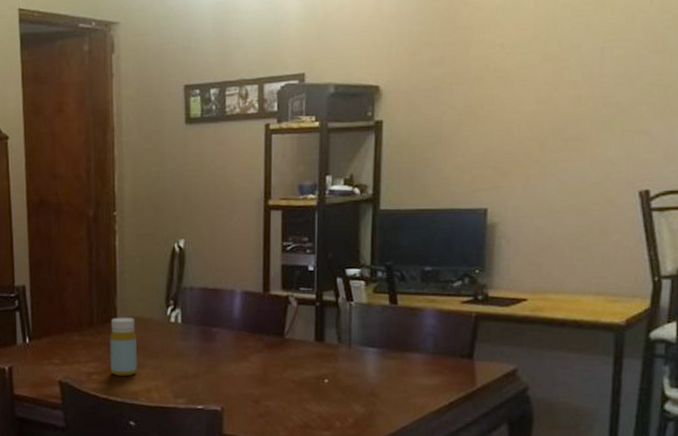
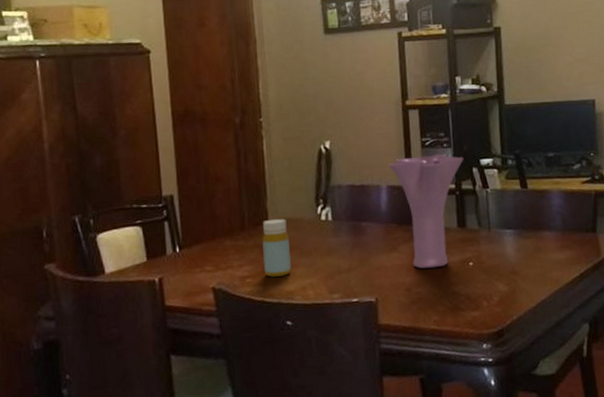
vase: none [244,261,328,382] -> present [388,154,464,269]

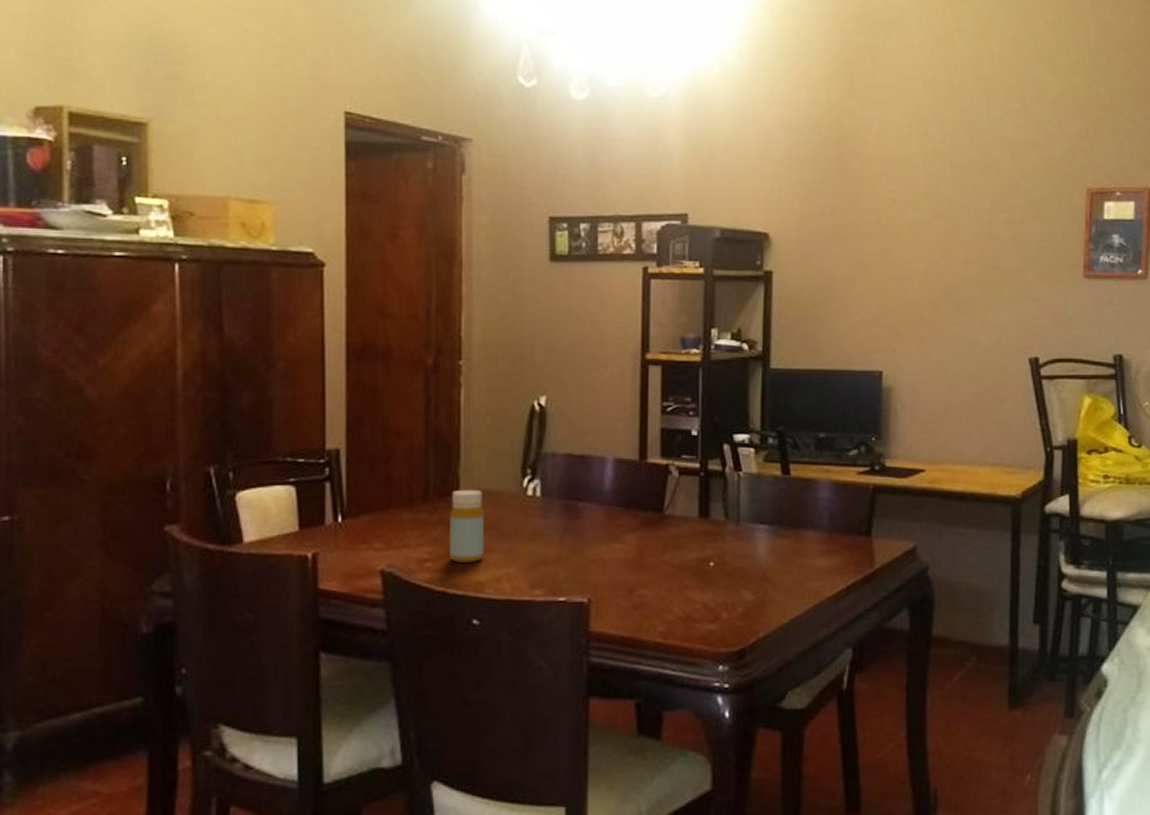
vase: present [388,154,464,269] -> none [617,424,713,566]

